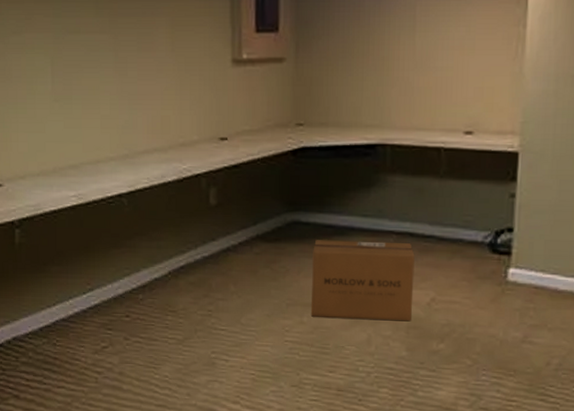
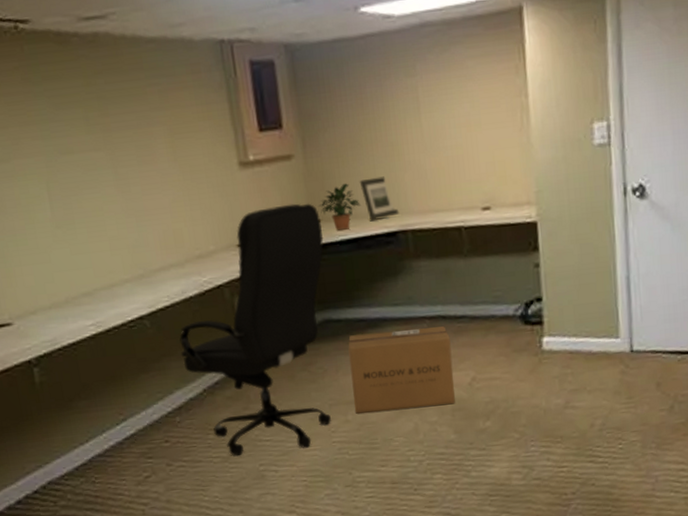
office chair: none [152,105,303,343] -> present [179,203,331,455]
potted plant: none [303,91,344,137] -> present [319,183,361,231]
picture frame: none [346,89,381,130] -> present [359,176,400,220]

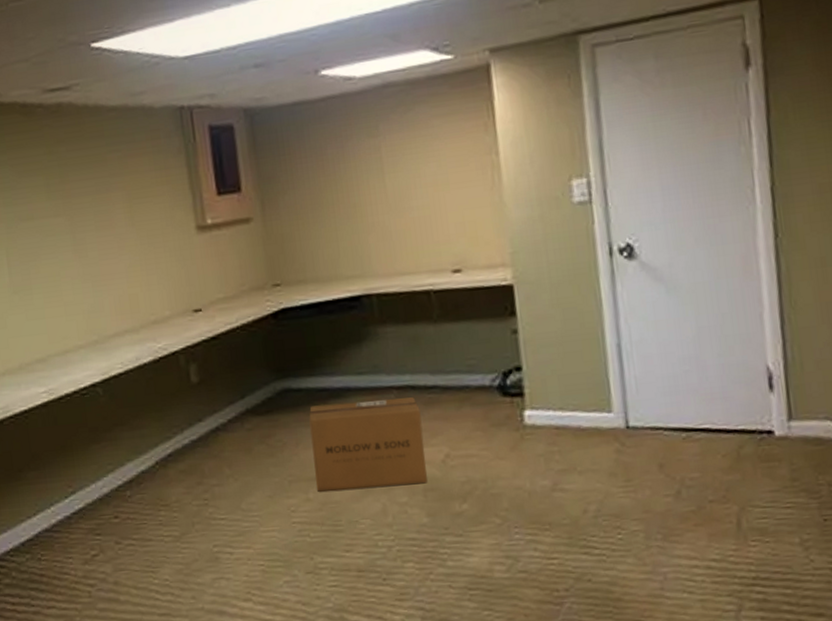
office chair: present [179,203,331,455] -> none [132,267,291,535]
potted plant: present [319,183,361,231] -> none [278,246,322,296]
picture frame: present [359,176,400,220] -> none [320,238,363,284]

